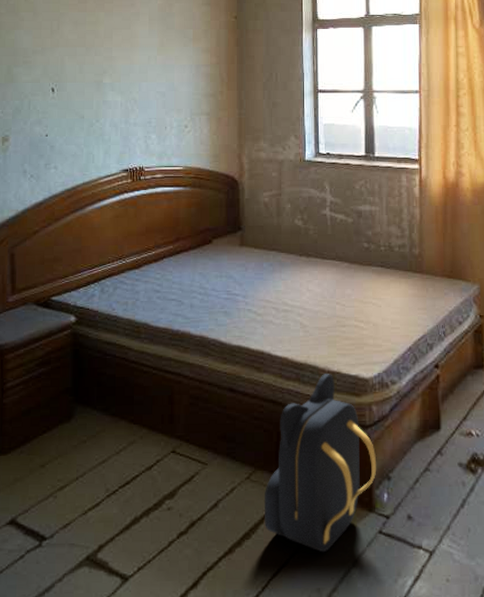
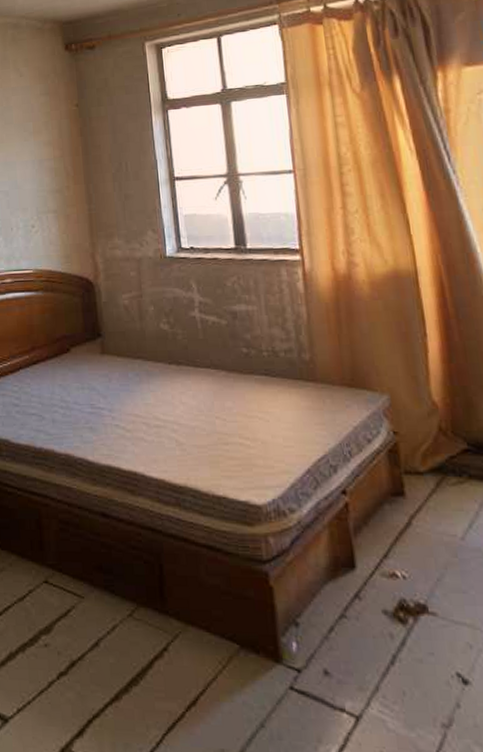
backpack: present [264,374,377,553] -> none [150,499,281,708]

